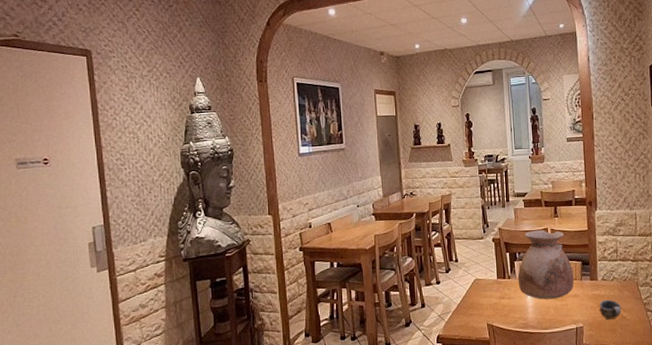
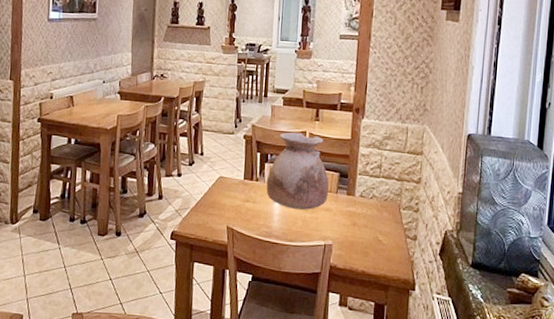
cup: present [599,299,621,320] -> none [352,218,378,242]

